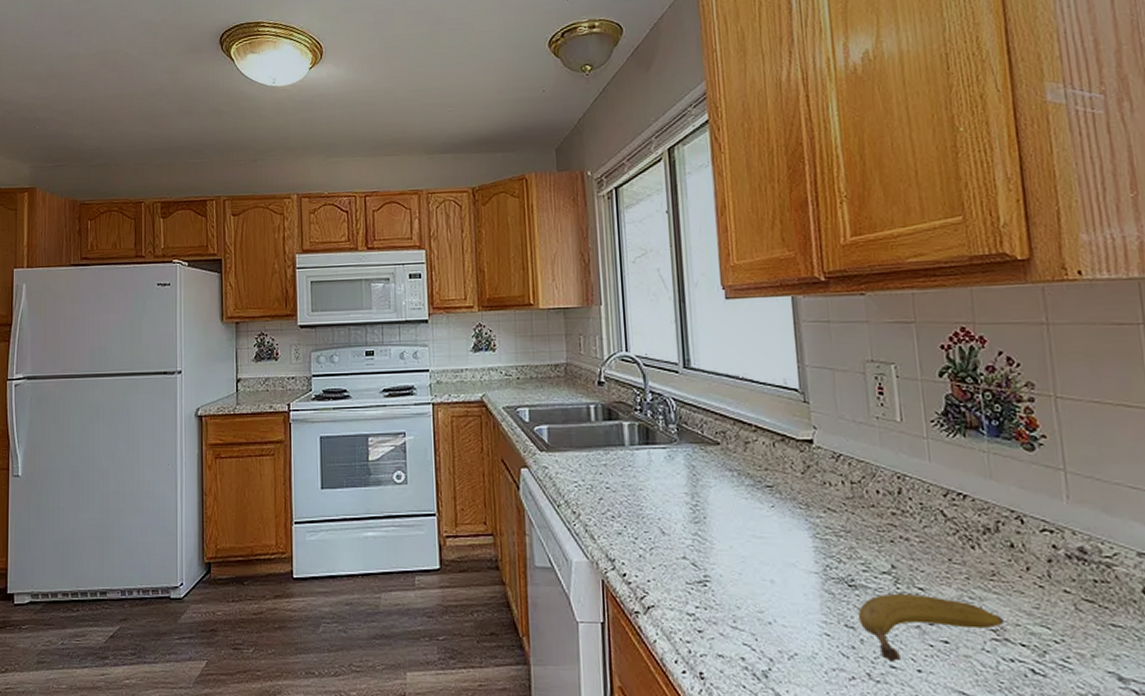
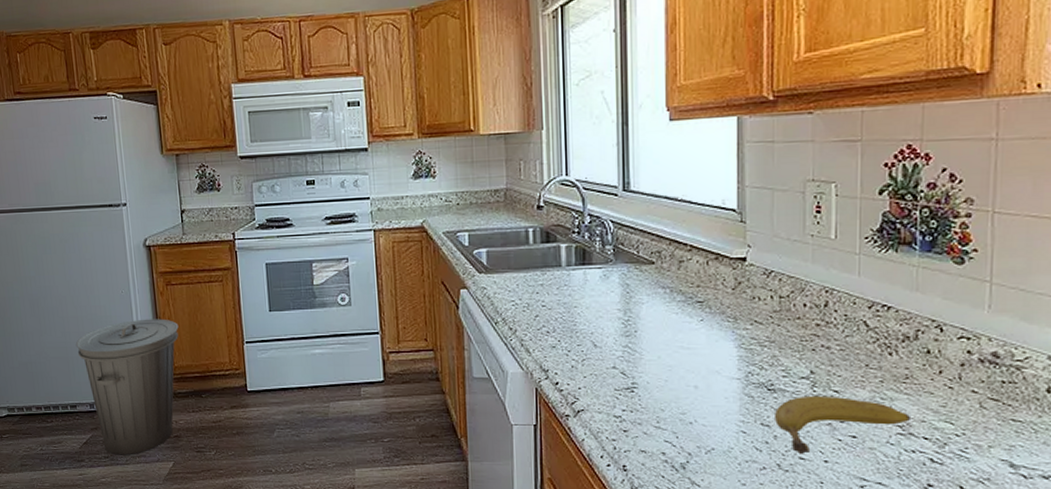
trash can: none [113,495,225,652] -> present [75,318,179,456]

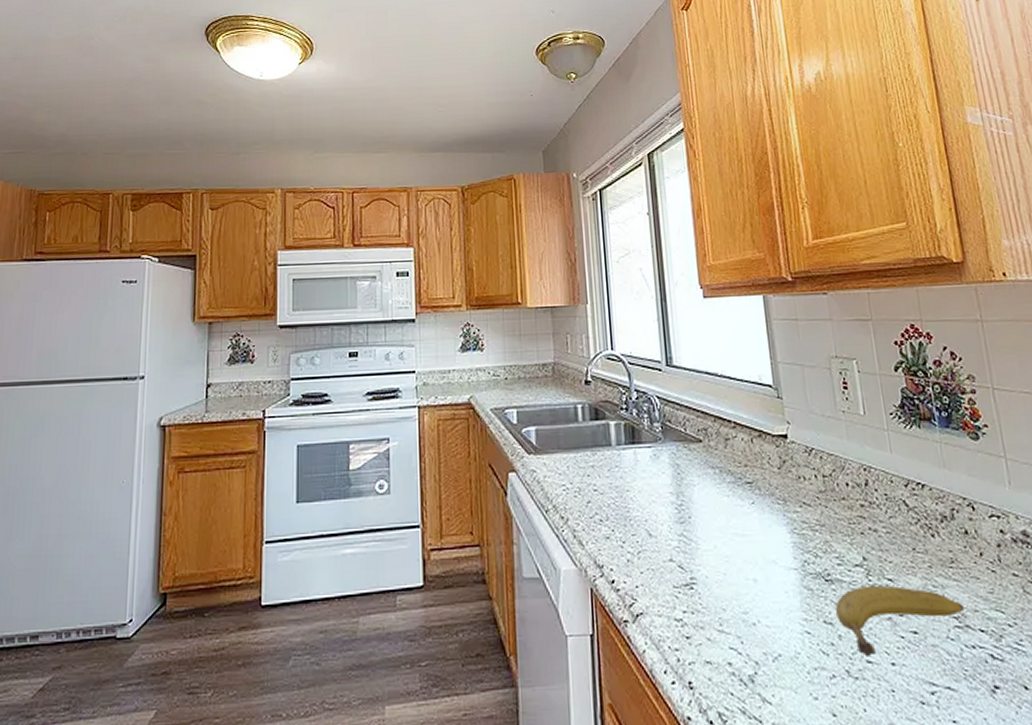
trash can: present [75,318,179,456] -> none [52,515,187,705]

